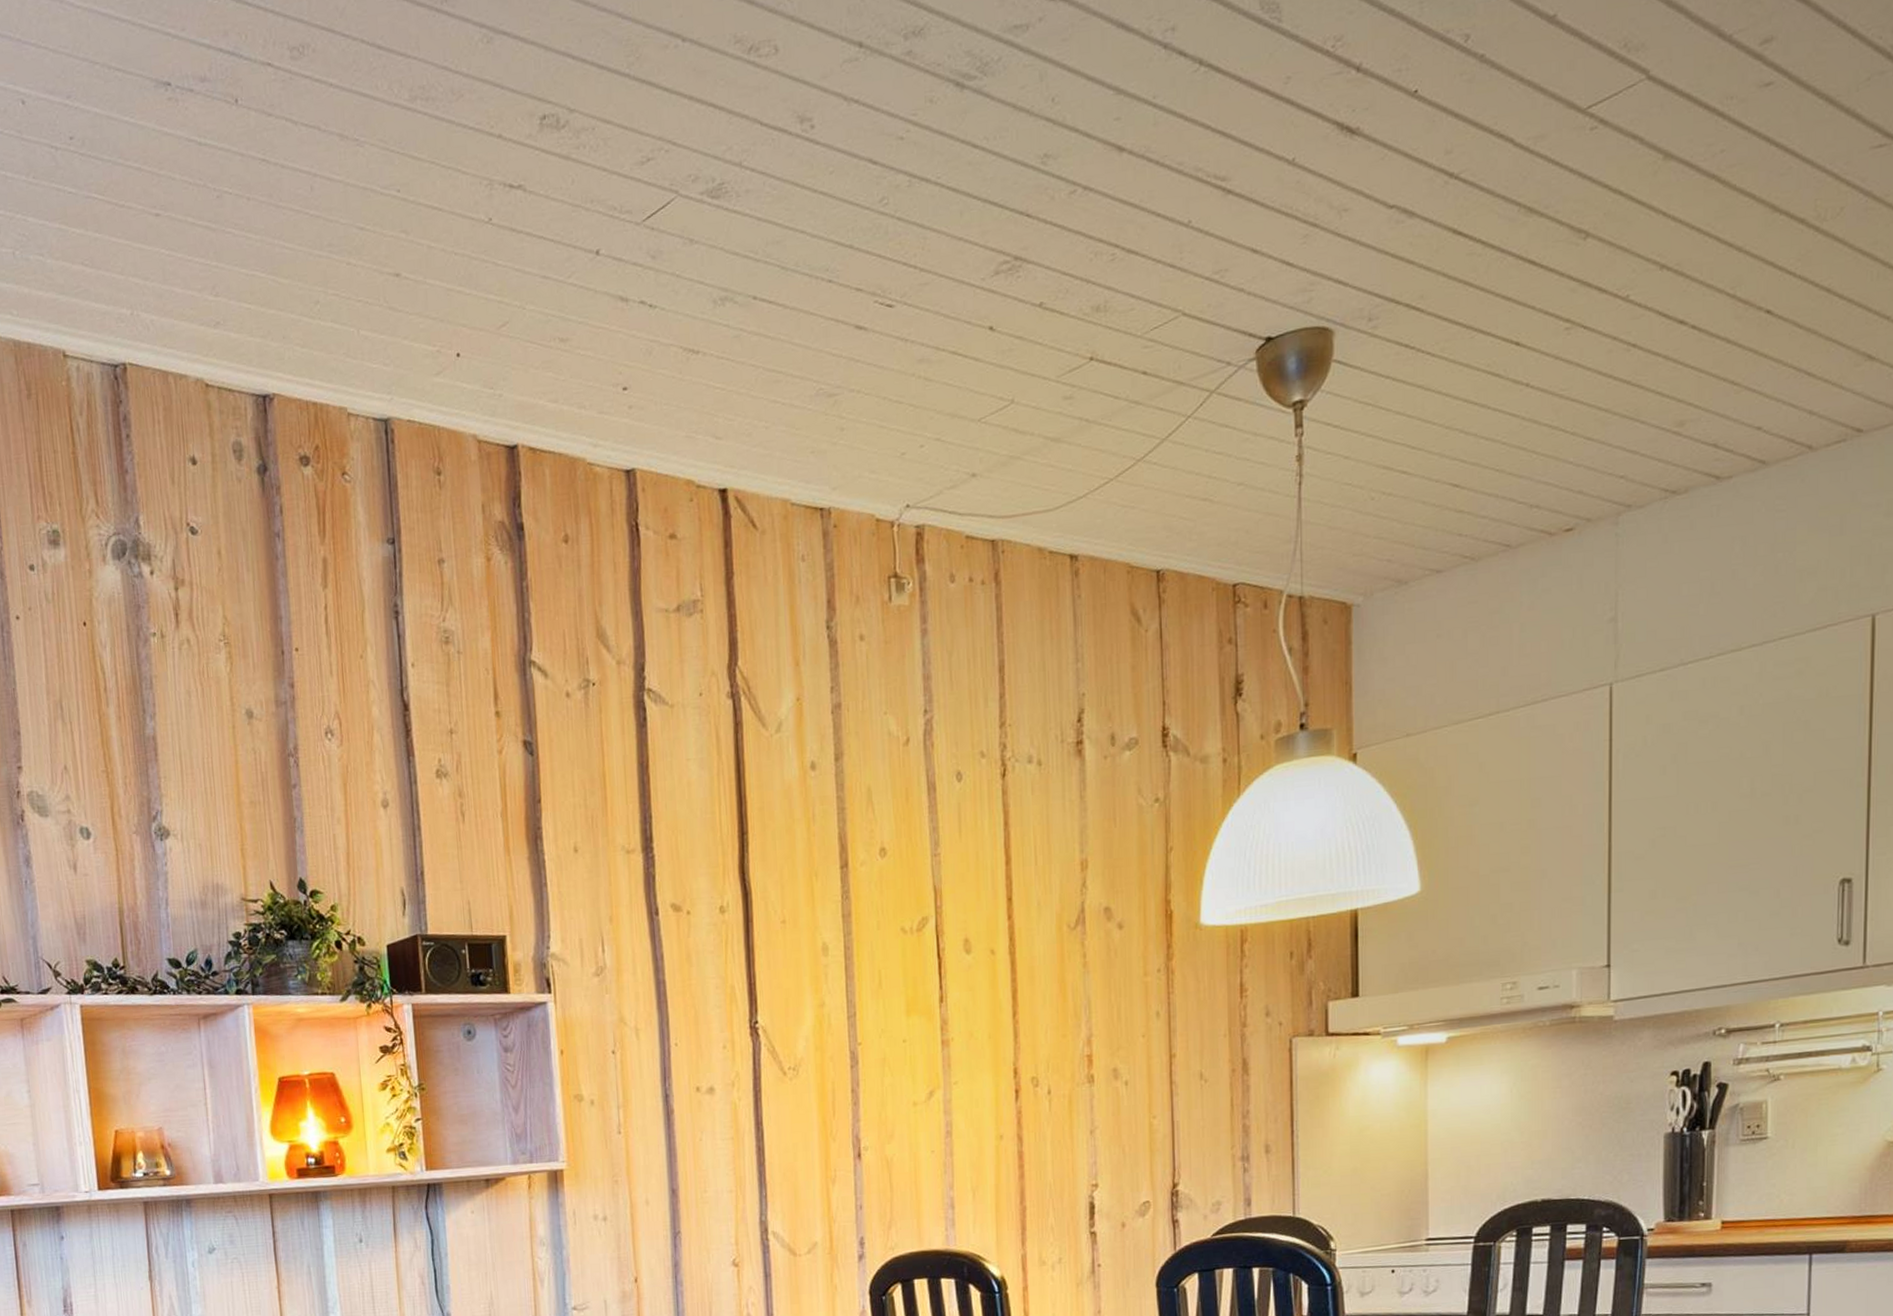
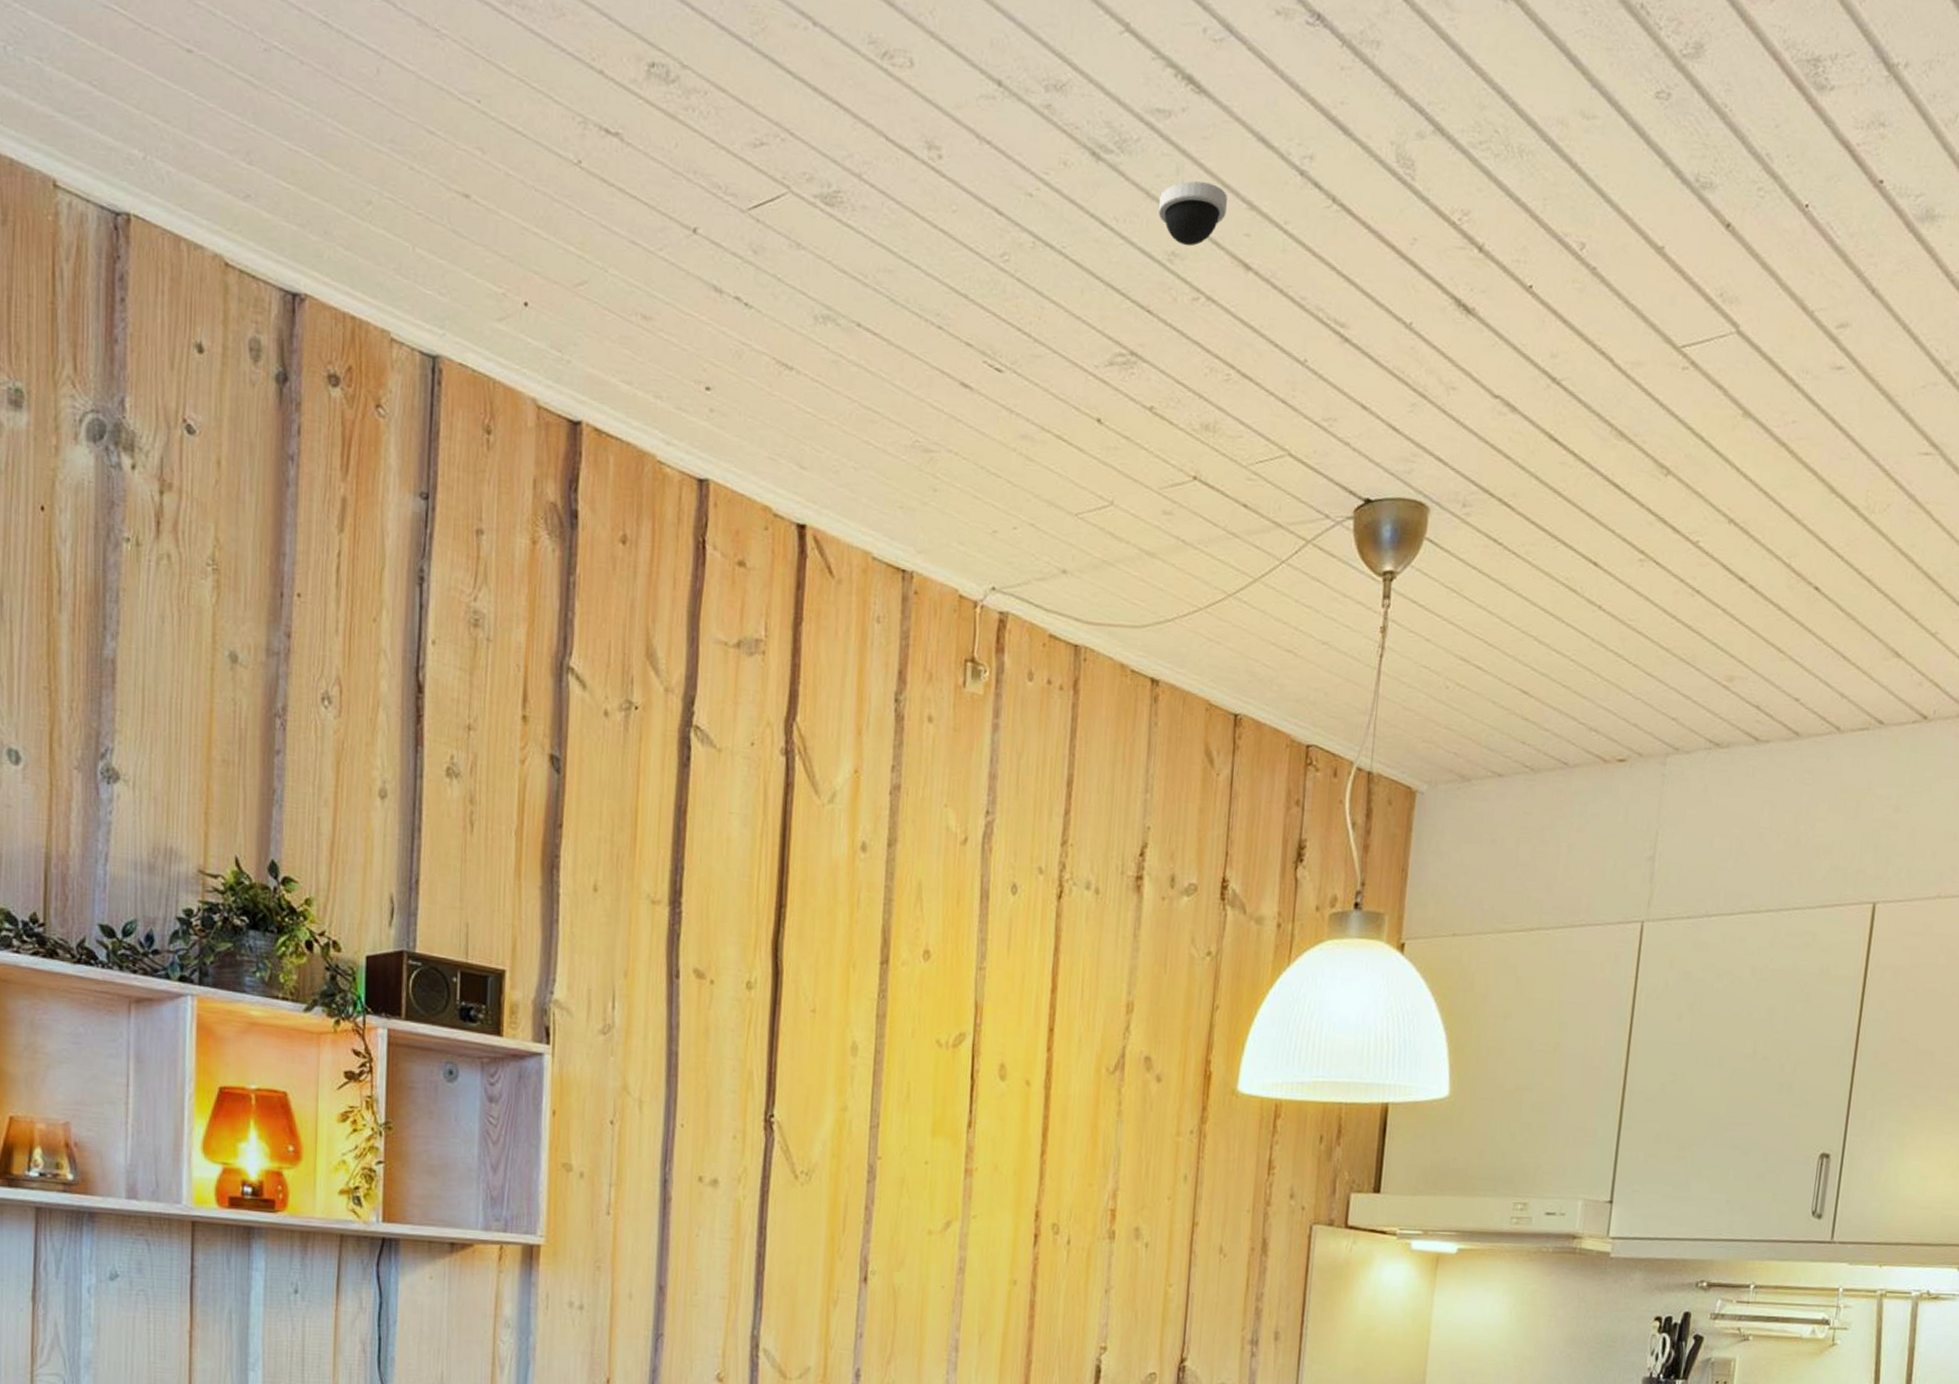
dome security camera: none [1026,80,1094,146] -> present [1158,181,1228,247]

